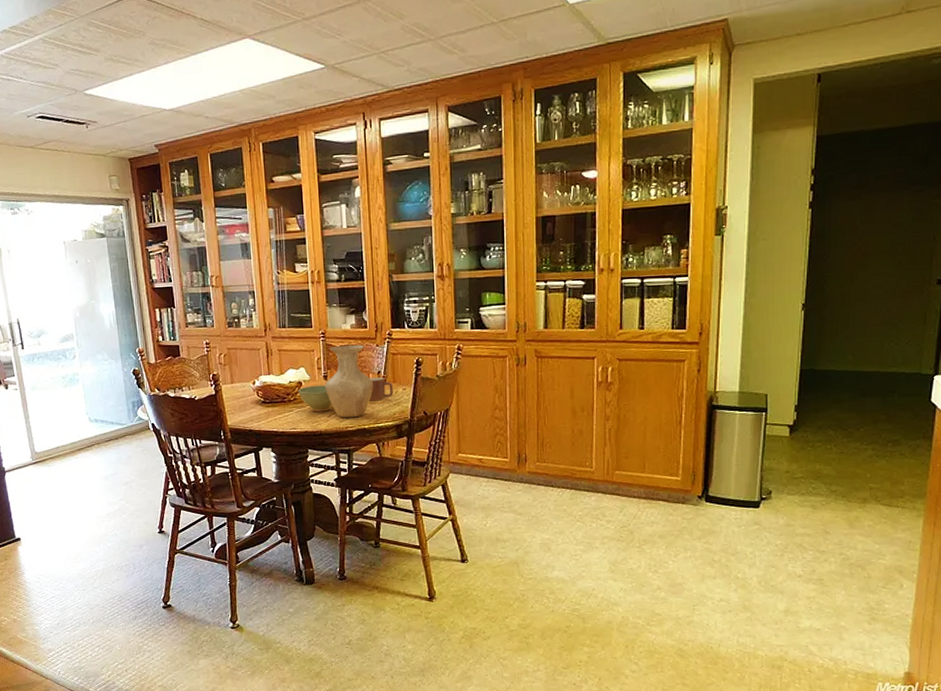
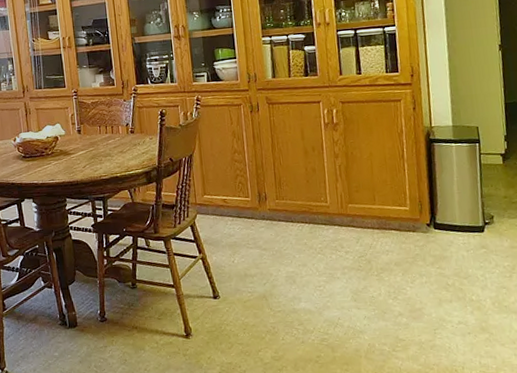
bowl: present [298,385,332,412] -> none [55,138,87,164]
vase: present [325,344,374,418] -> none [79,100,123,168]
mug: present [368,376,394,404] -> none [119,128,142,154]

